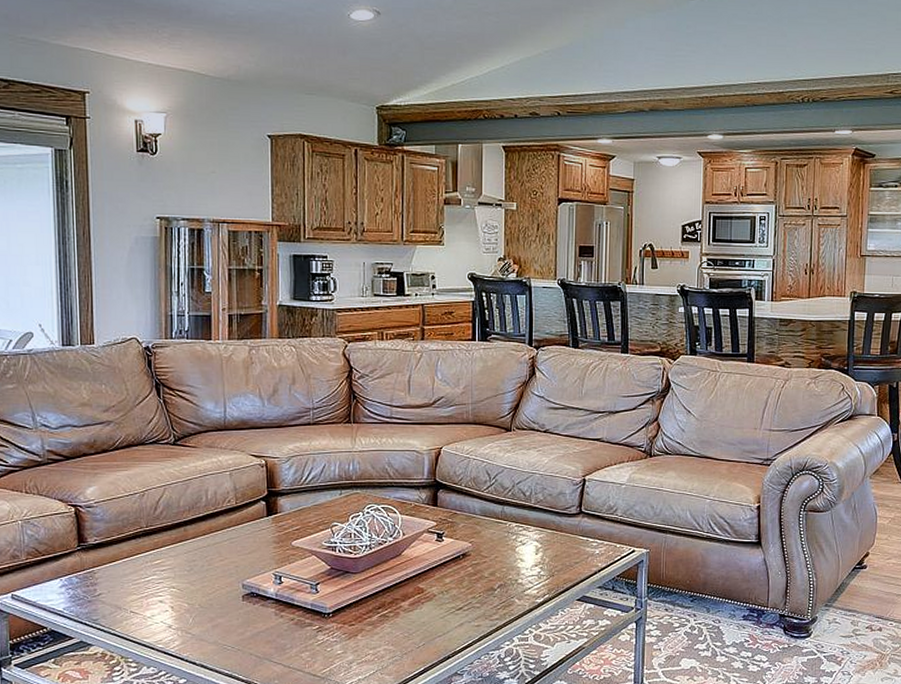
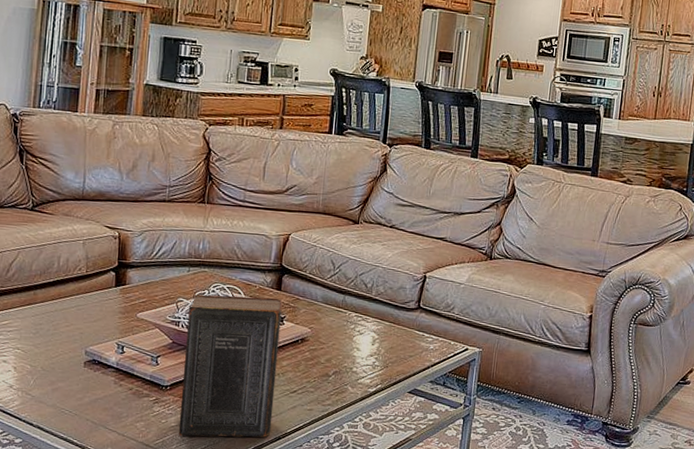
book: none [344,514,440,663] -> present [178,294,283,437]

